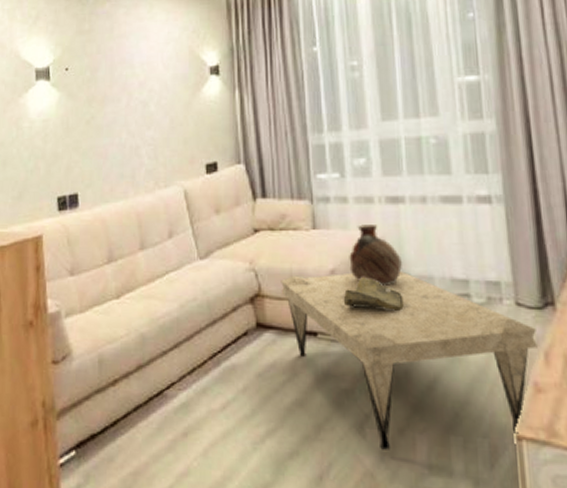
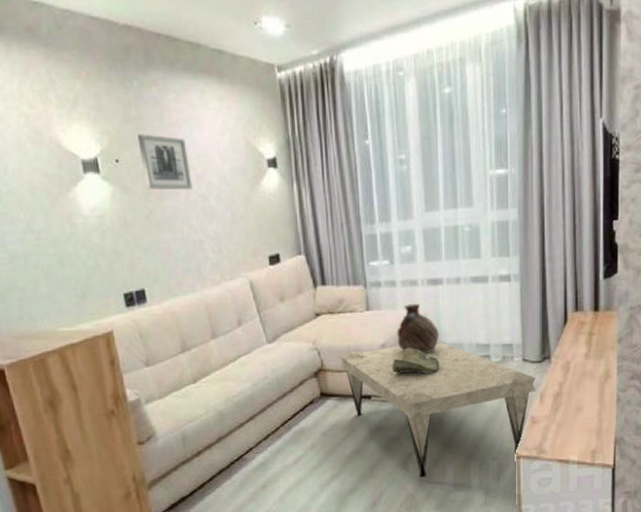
wall art: none [87,44,134,97] -> present [137,134,193,190]

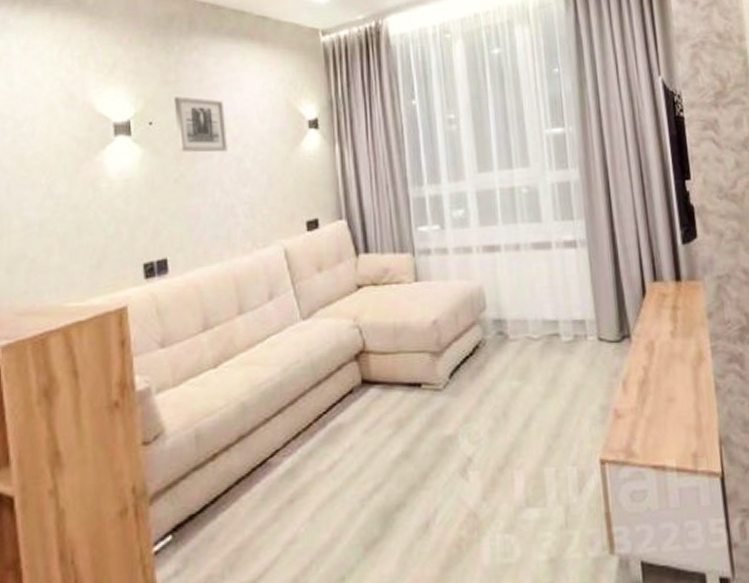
coffee table: present [340,341,536,478] -> none [385,316,617,489]
decorative bowl: present [392,348,440,373] -> none [445,325,501,355]
vase: present [397,304,439,354] -> none [450,274,499,332]

